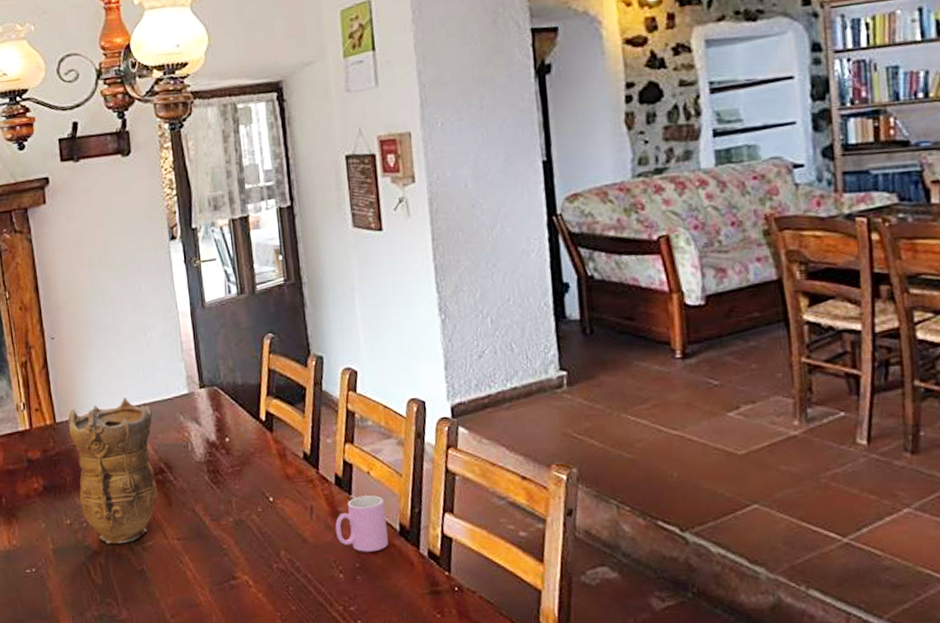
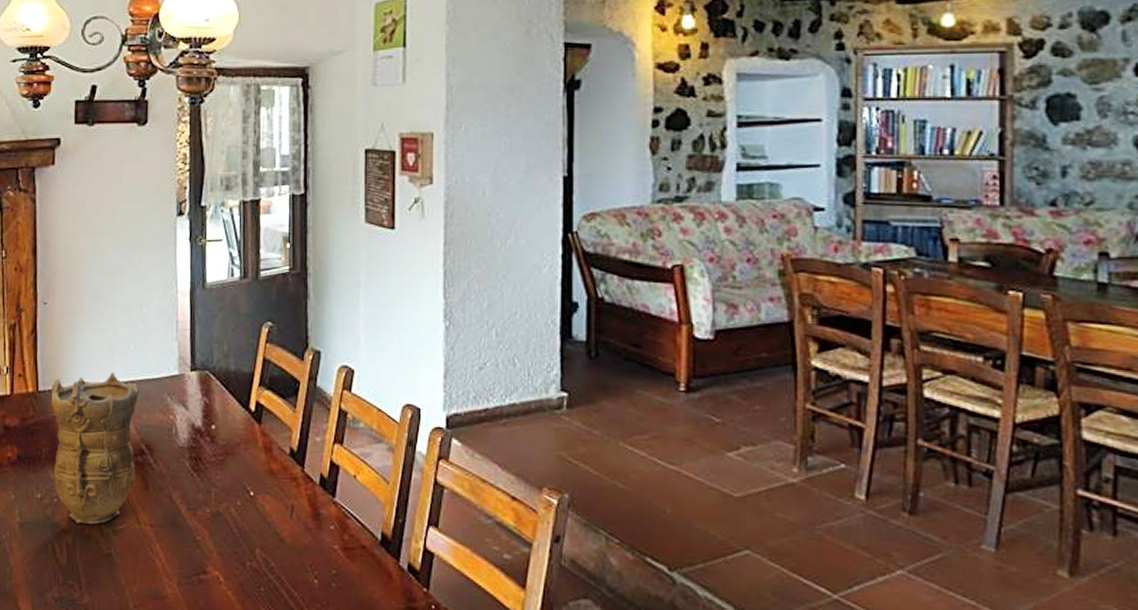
cup: present [335,495,388,552] -> none [315,500,368,560]

